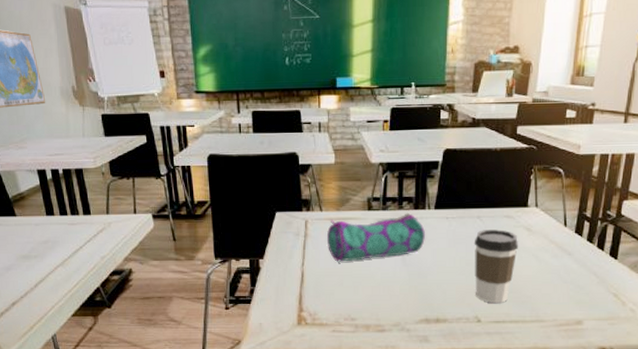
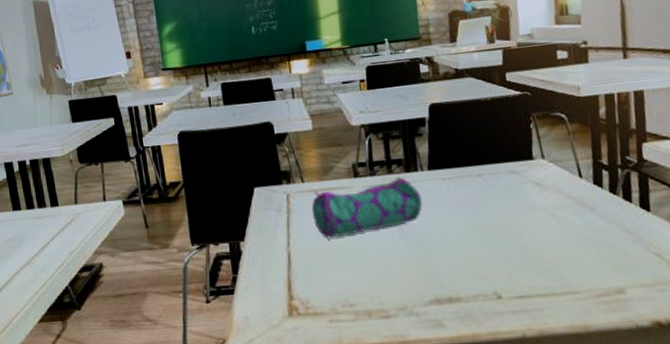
coffee cup: present [474,229,519,303] -> none [478,187,532,275]

